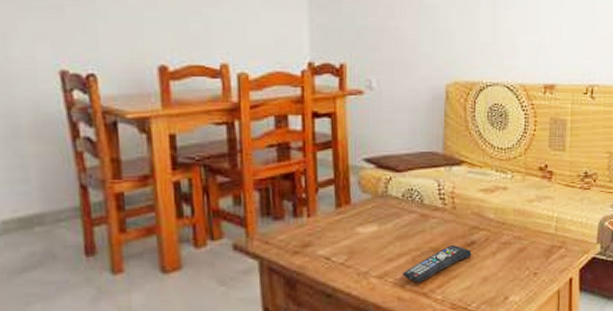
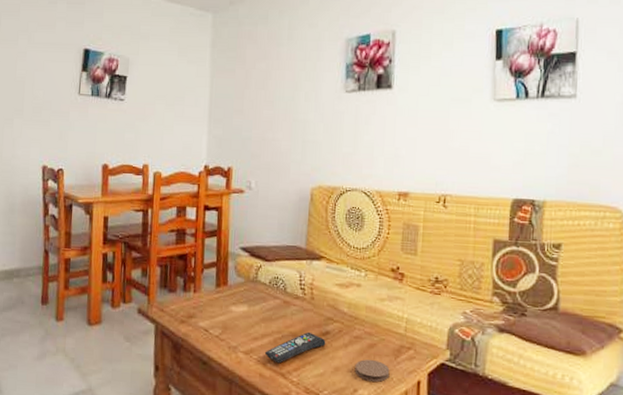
coaster: none [504,264,541,286] -> present [354,359,390,382]

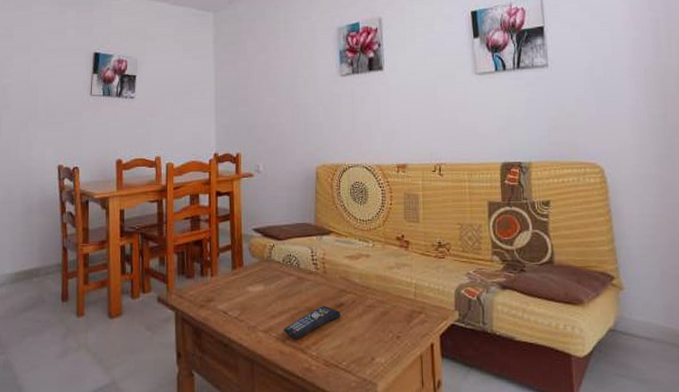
coaster: present [354,359,390,382] -> none [370,327,404,348]

